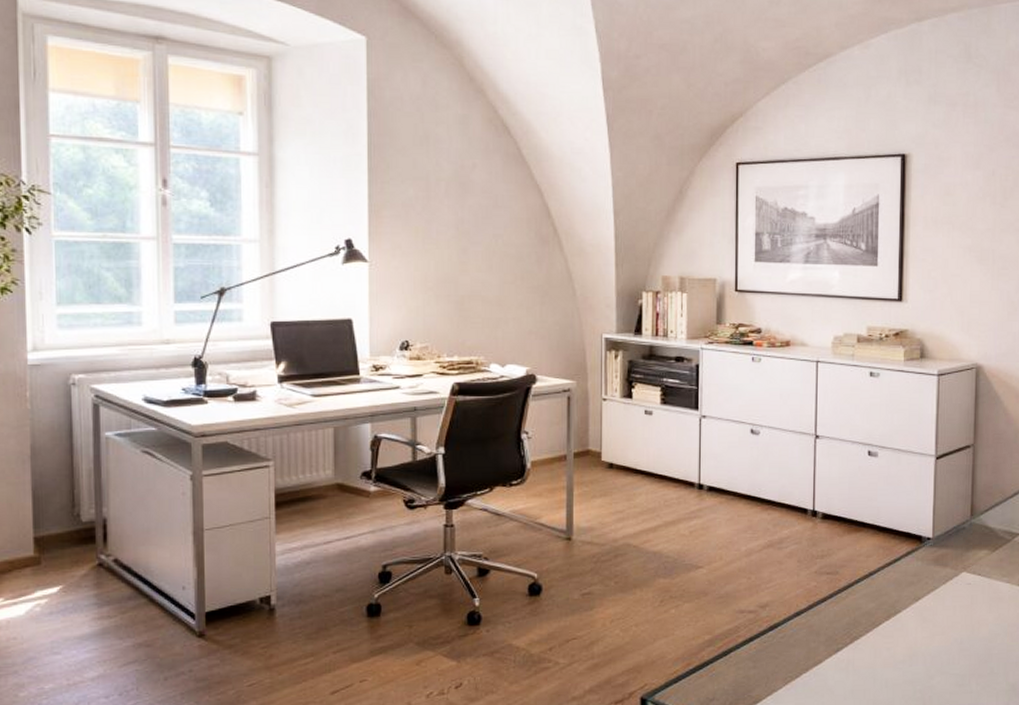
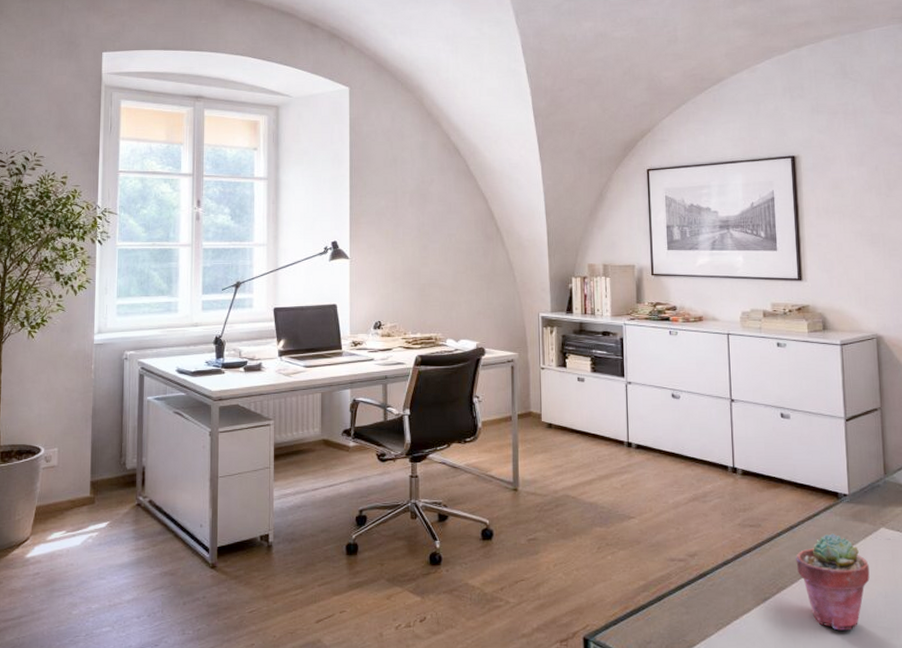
potted succulent: none [872,579,947,679] -> present [796,533,870,631]

